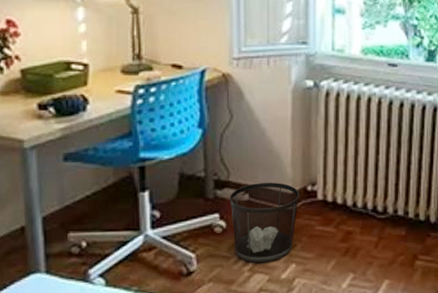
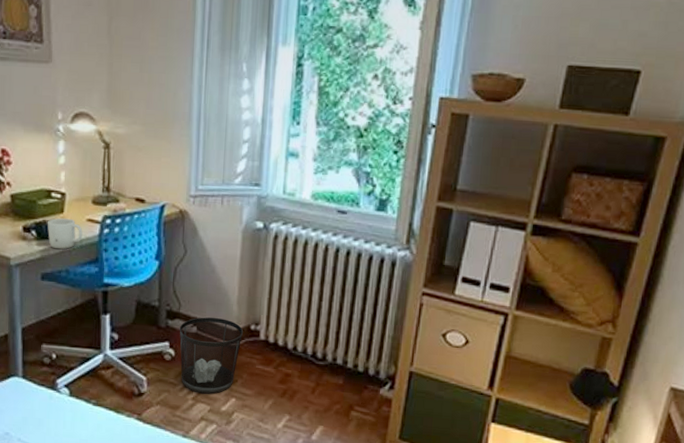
mug: none [67,91,112,125] -> present [47,218,83,249]

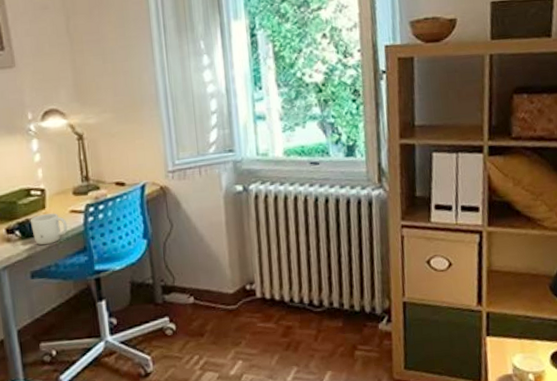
waste bin: present [179,317,244,394] -> none [176,284,240,362]

